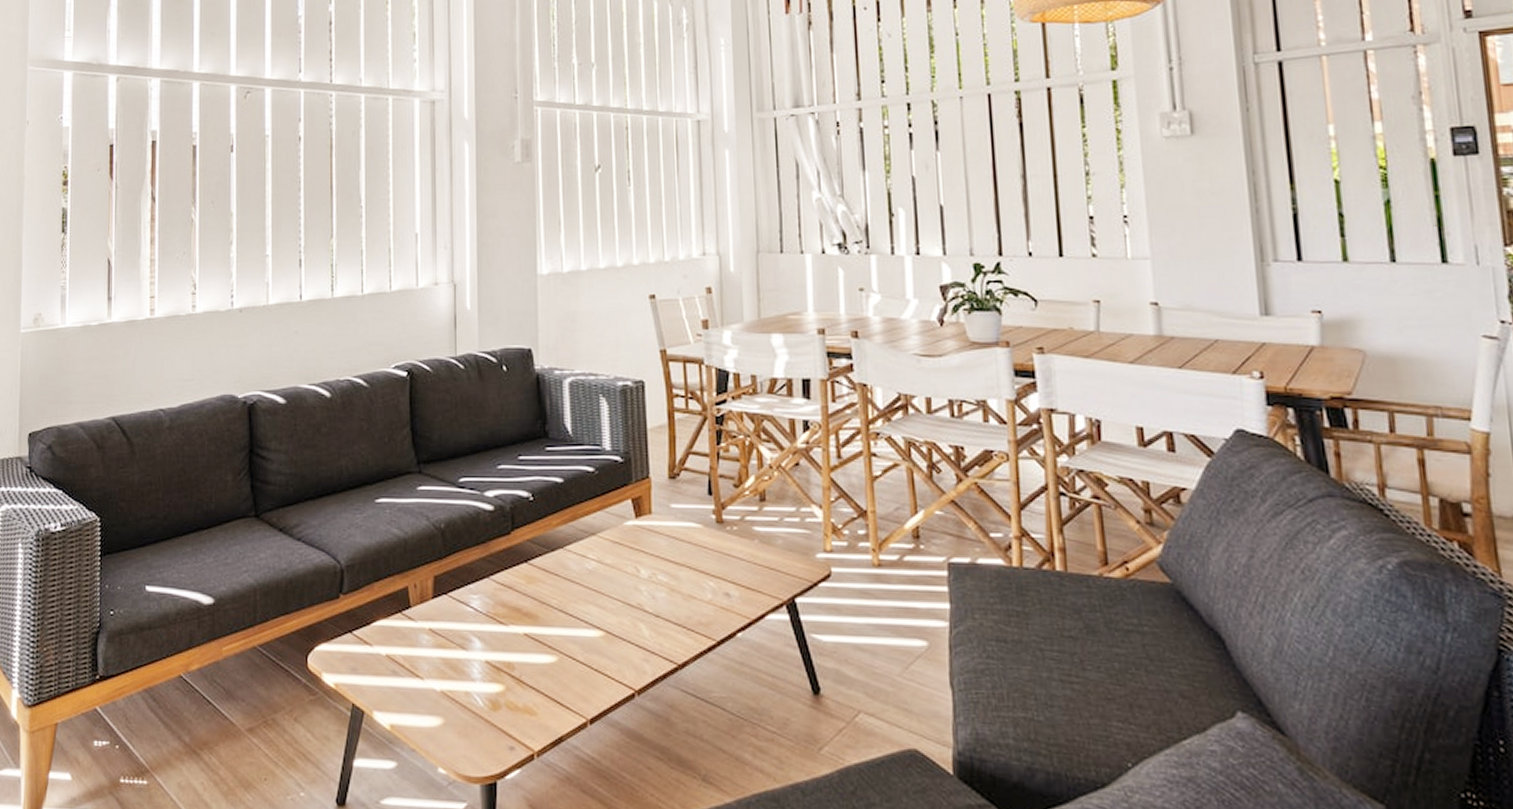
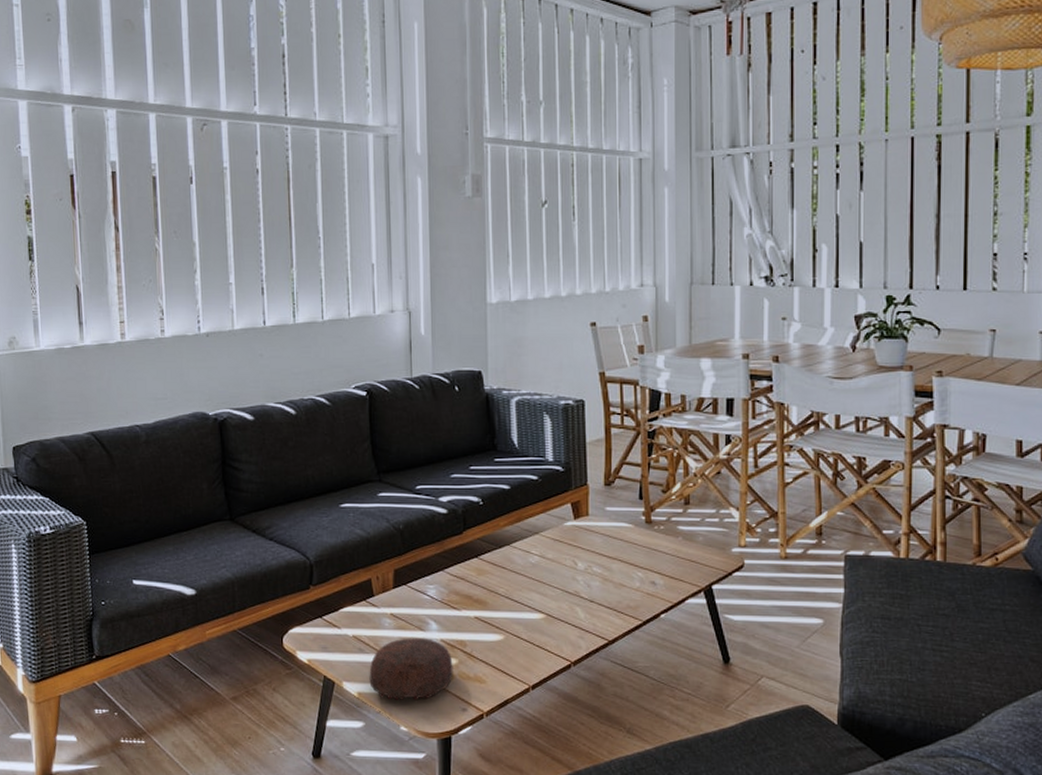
decorative bowl: none [403,658,500,736] -> present [369,638,453,701]

